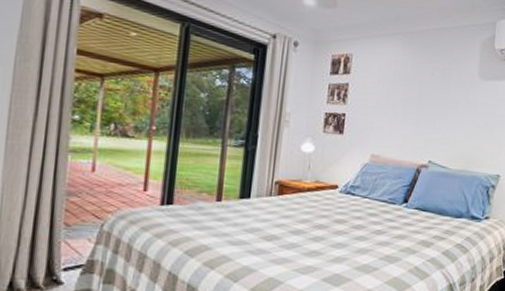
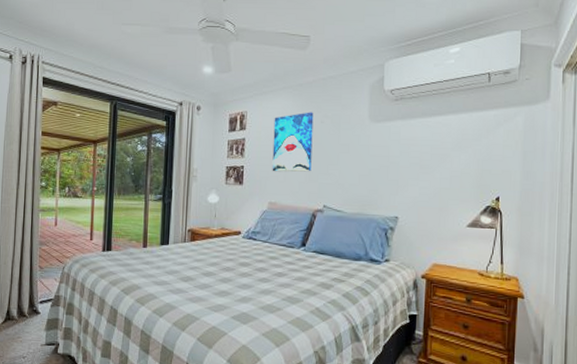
wall art: none [376,62,424,125] -> present [272,112,314,172]

